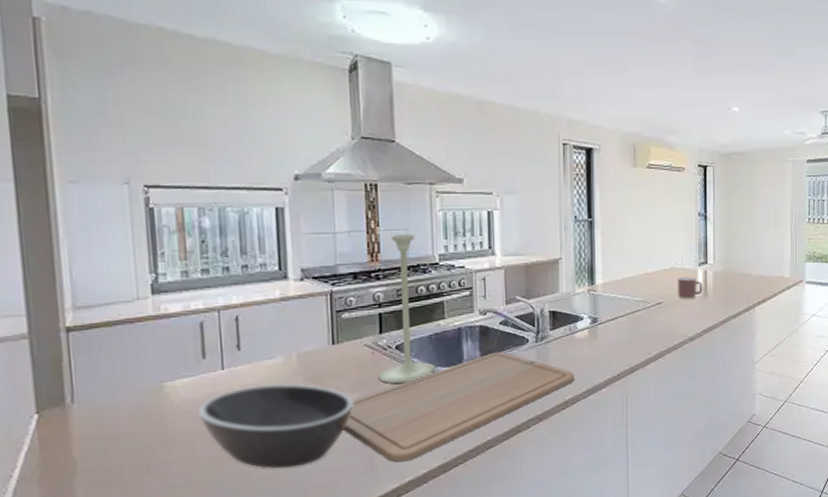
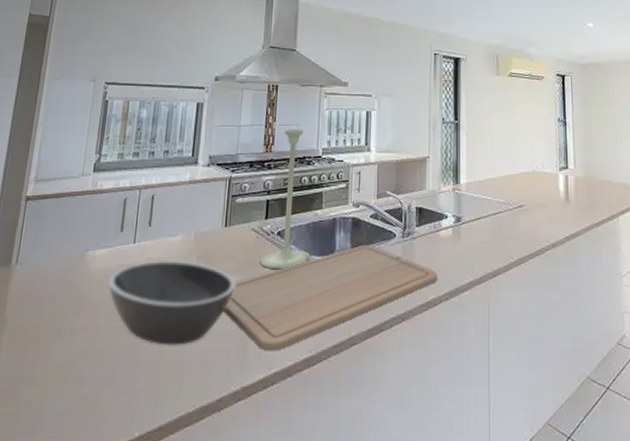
mug: present [678,276,702,300] -> none [539,180,564,205]

